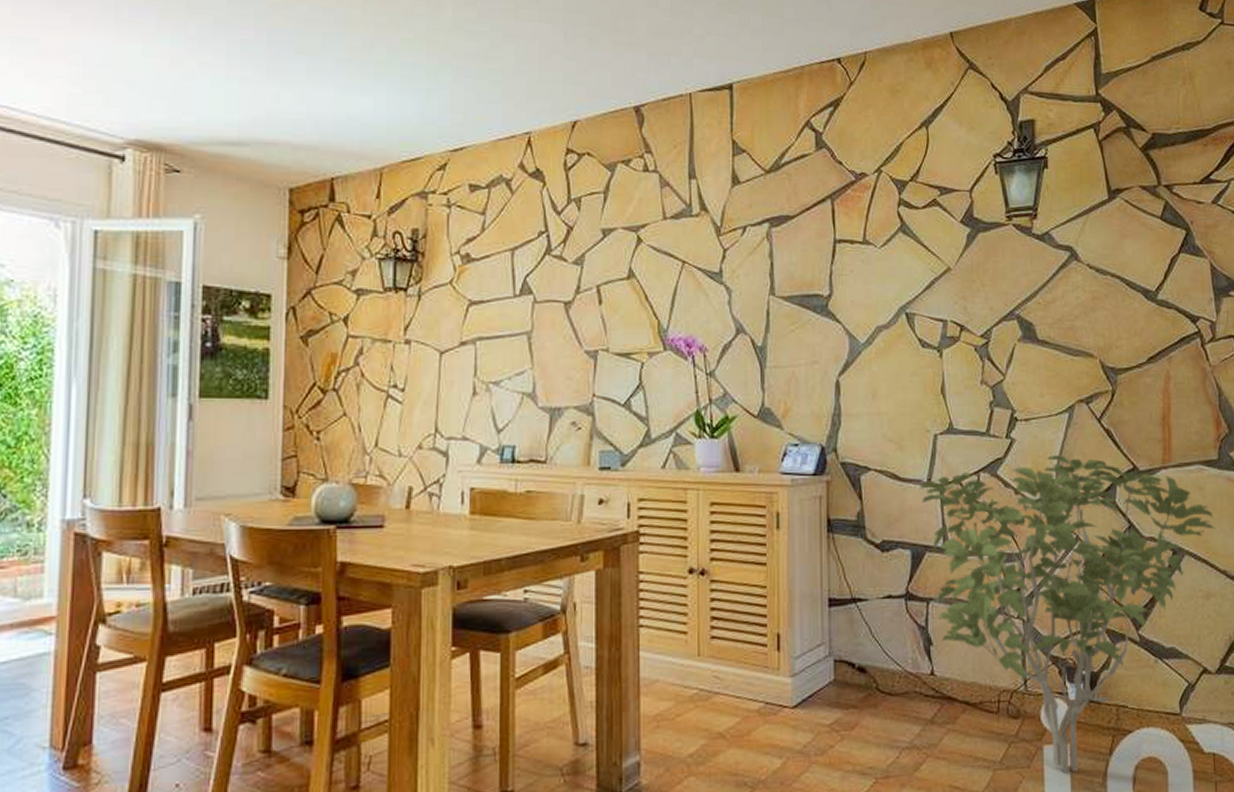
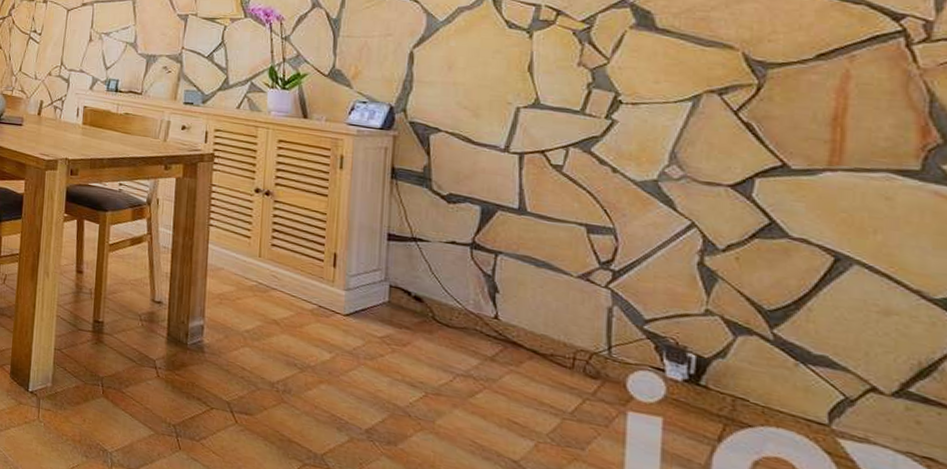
shrub: present [919,455,1216,772] -> none [494,140,909,446]

